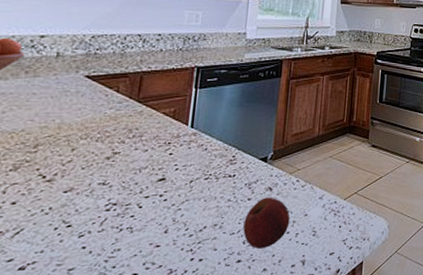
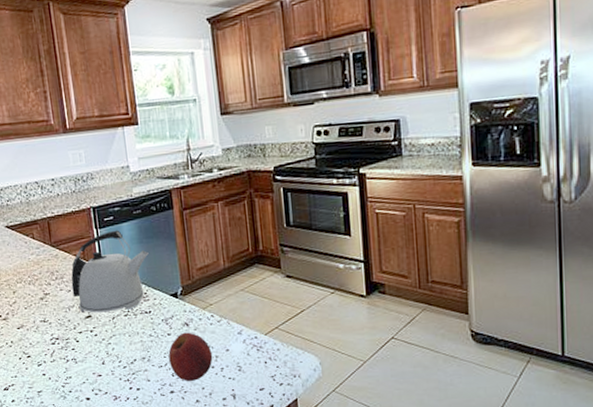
kettle: none [149,91,247,176] -> present [71,230,149,313]

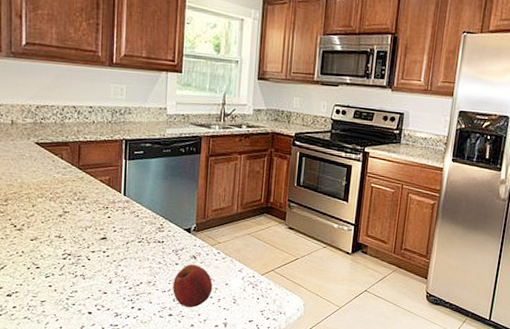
kettle: present [71,230,149,313] -> none [92,163,171,237]

